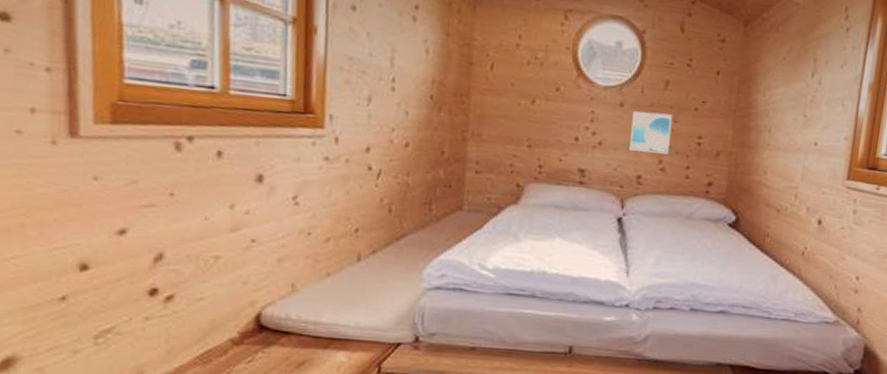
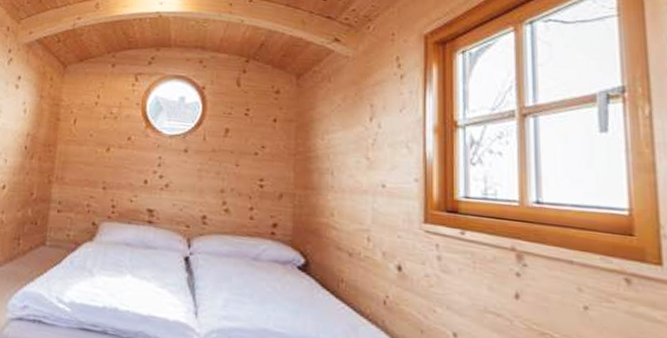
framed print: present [629,111,673,154] -> none [194,156,234,196]

